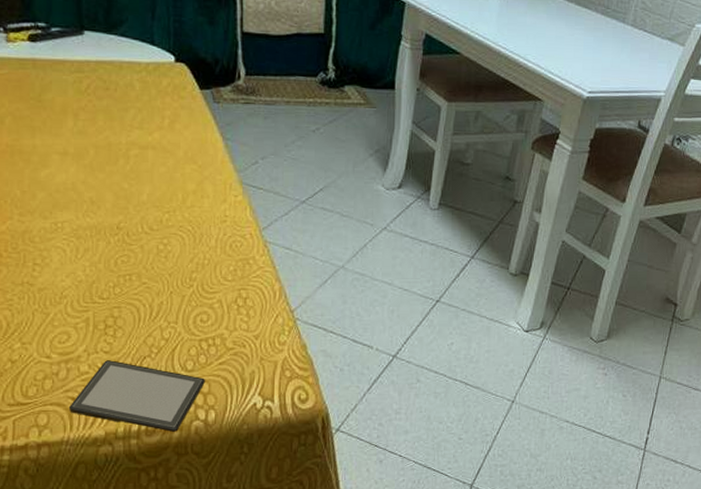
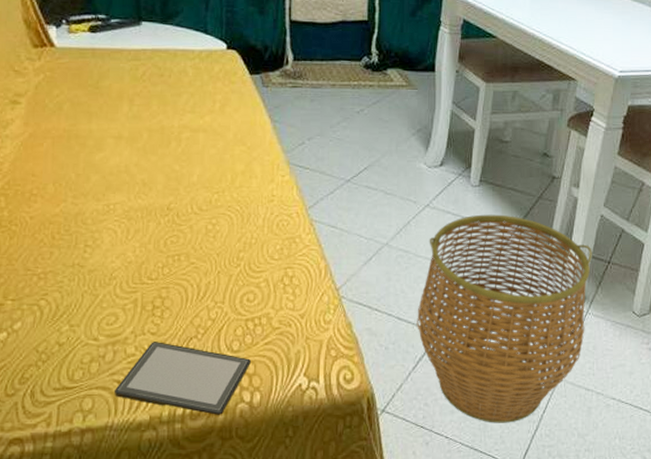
basket: none [372,238,552,443] -> present [417,214,592,423]

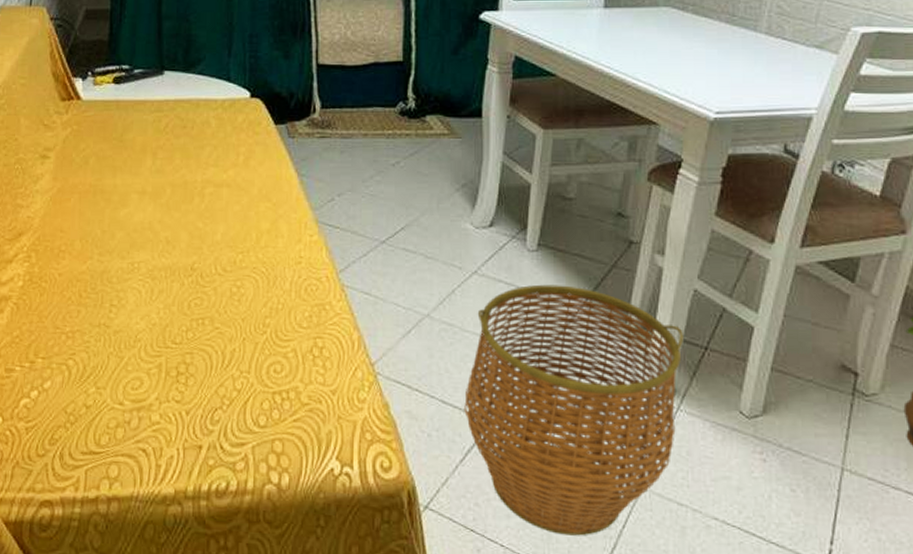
tablet: present [115,342,251,415] -> none [140,410,278,495]

